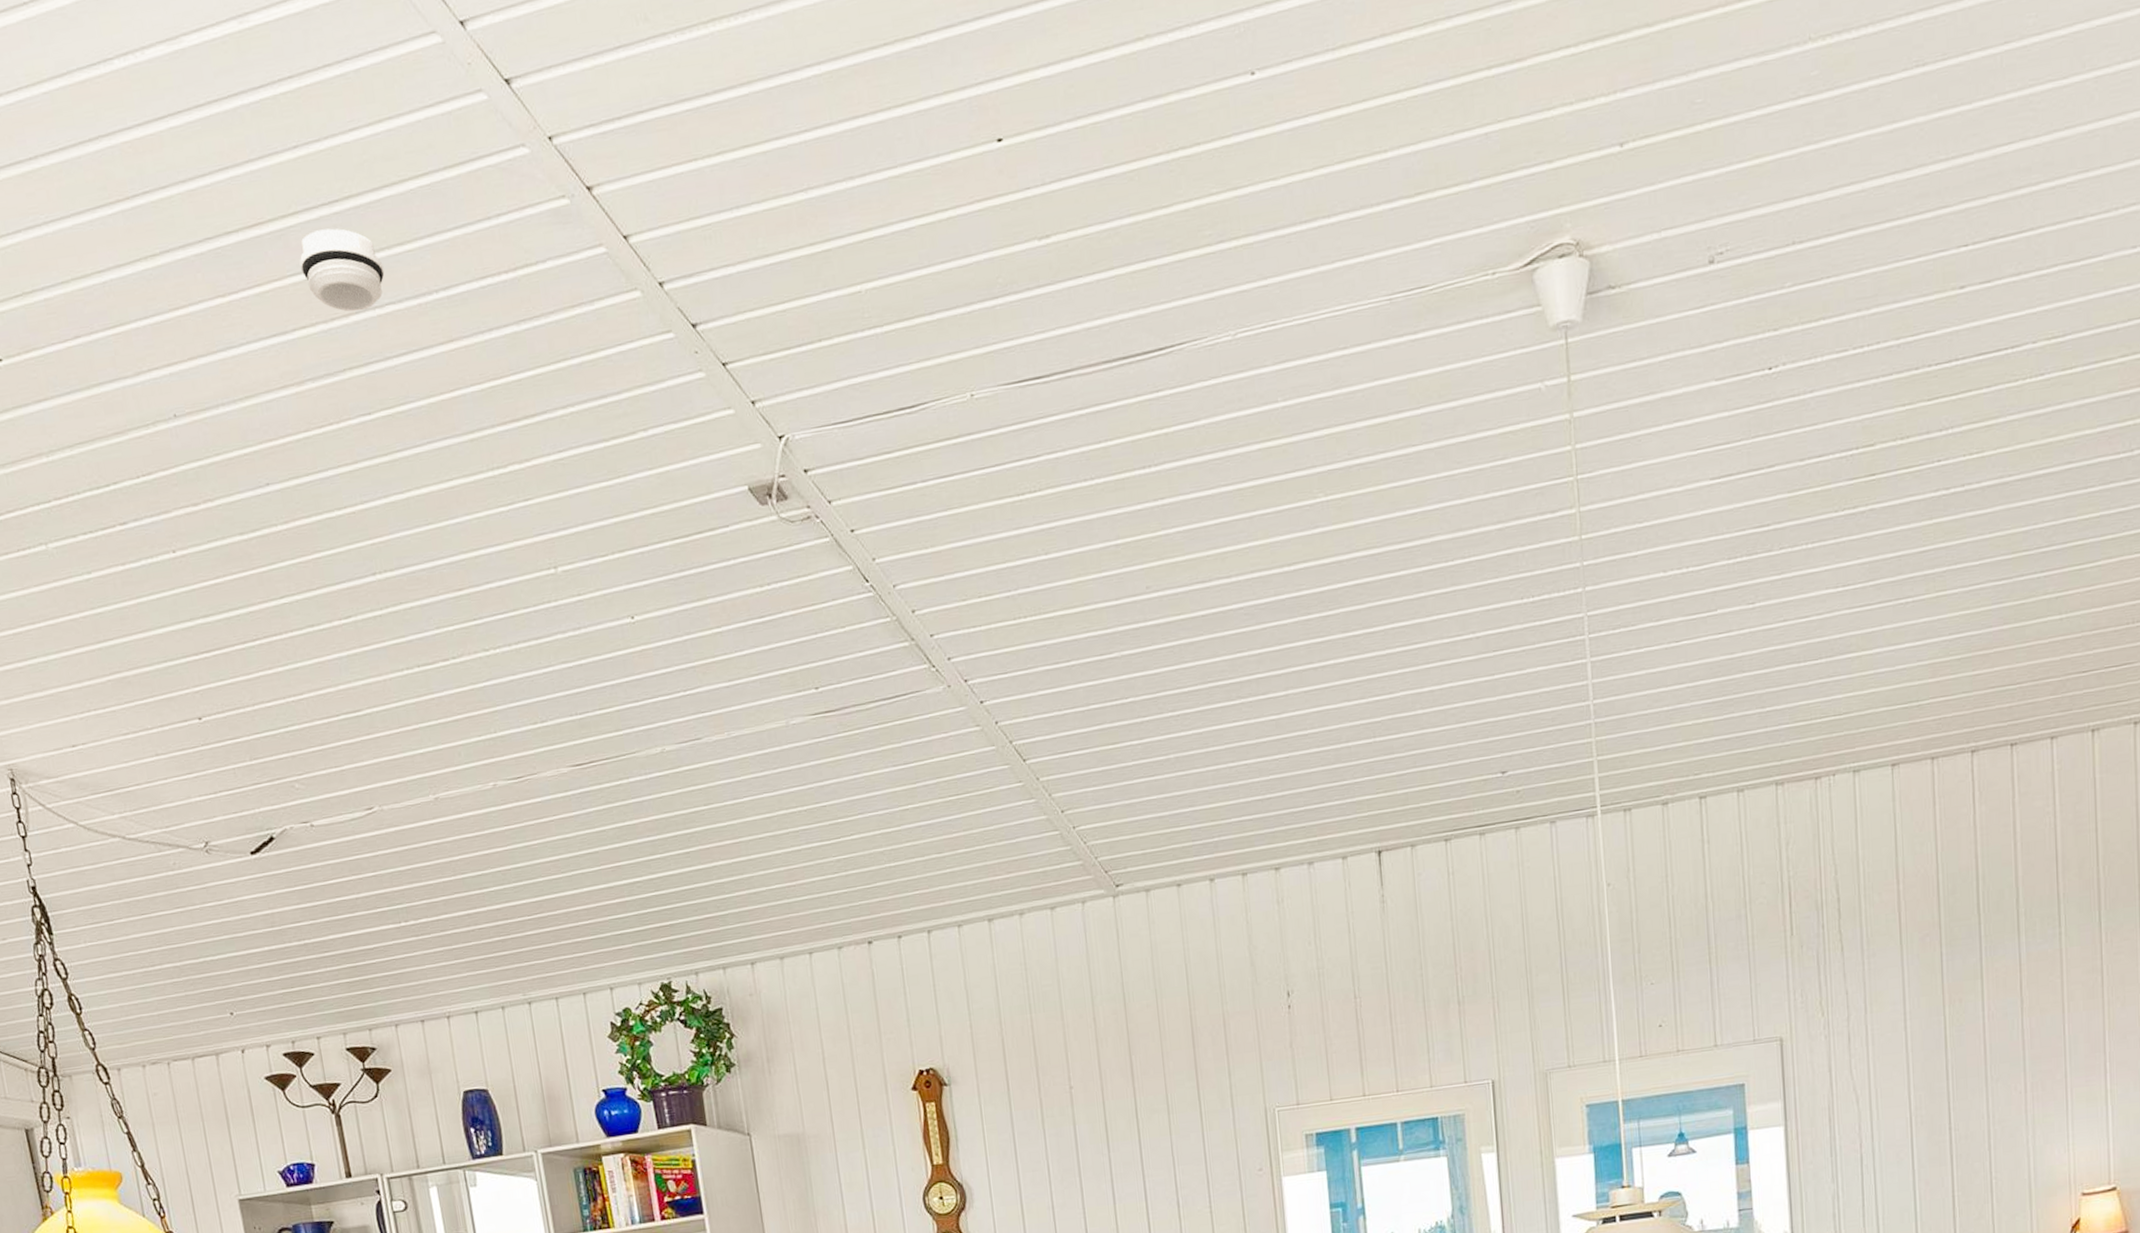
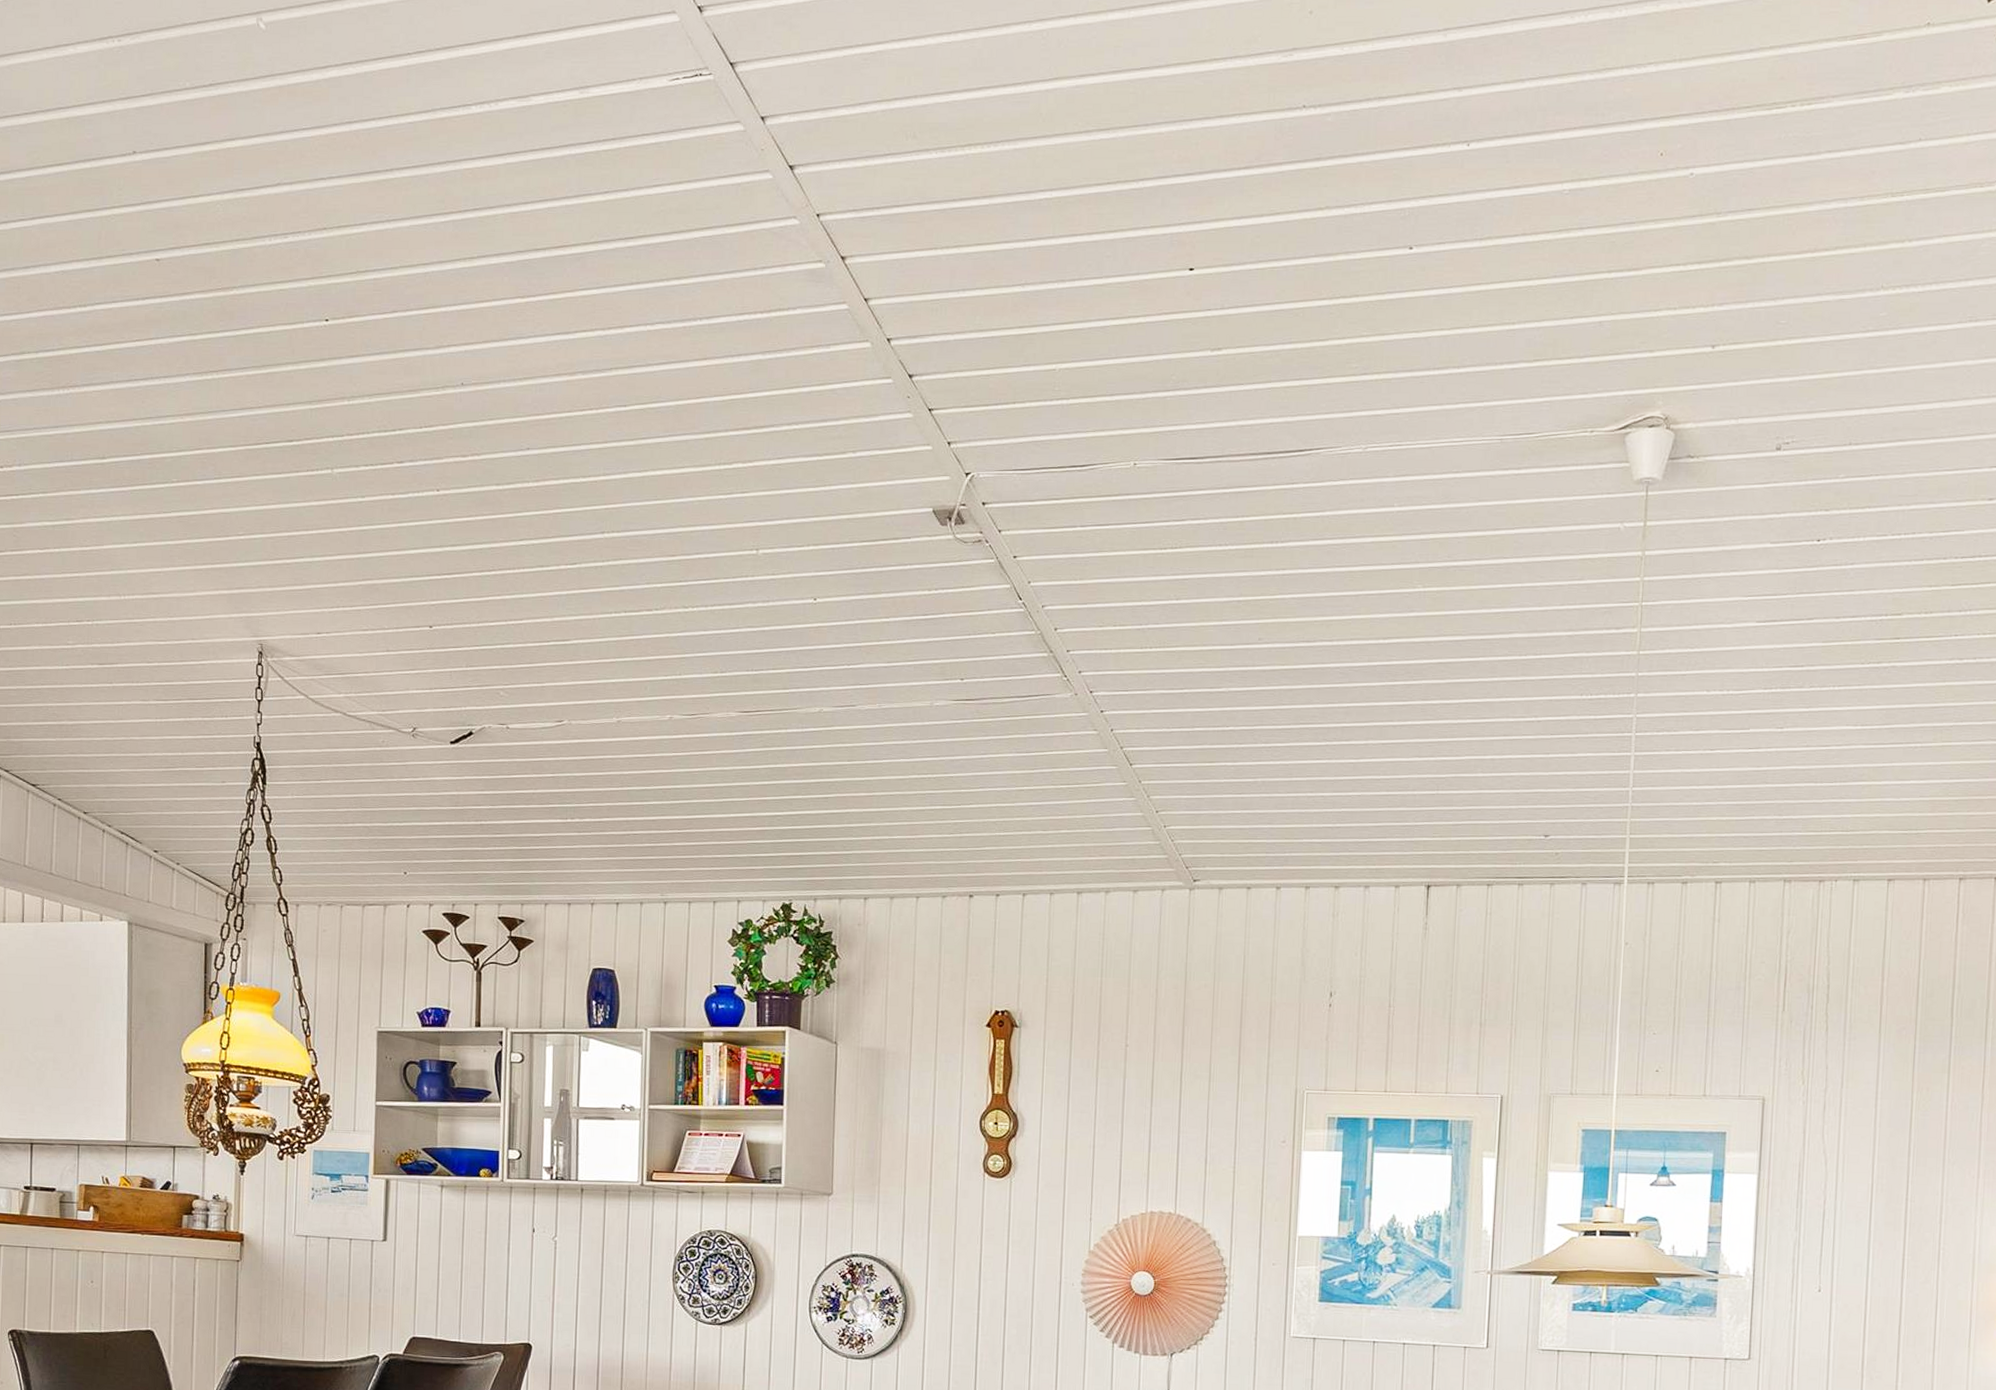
smoke detector: present [299,228,385,312] -> none [591,258,660,325]

